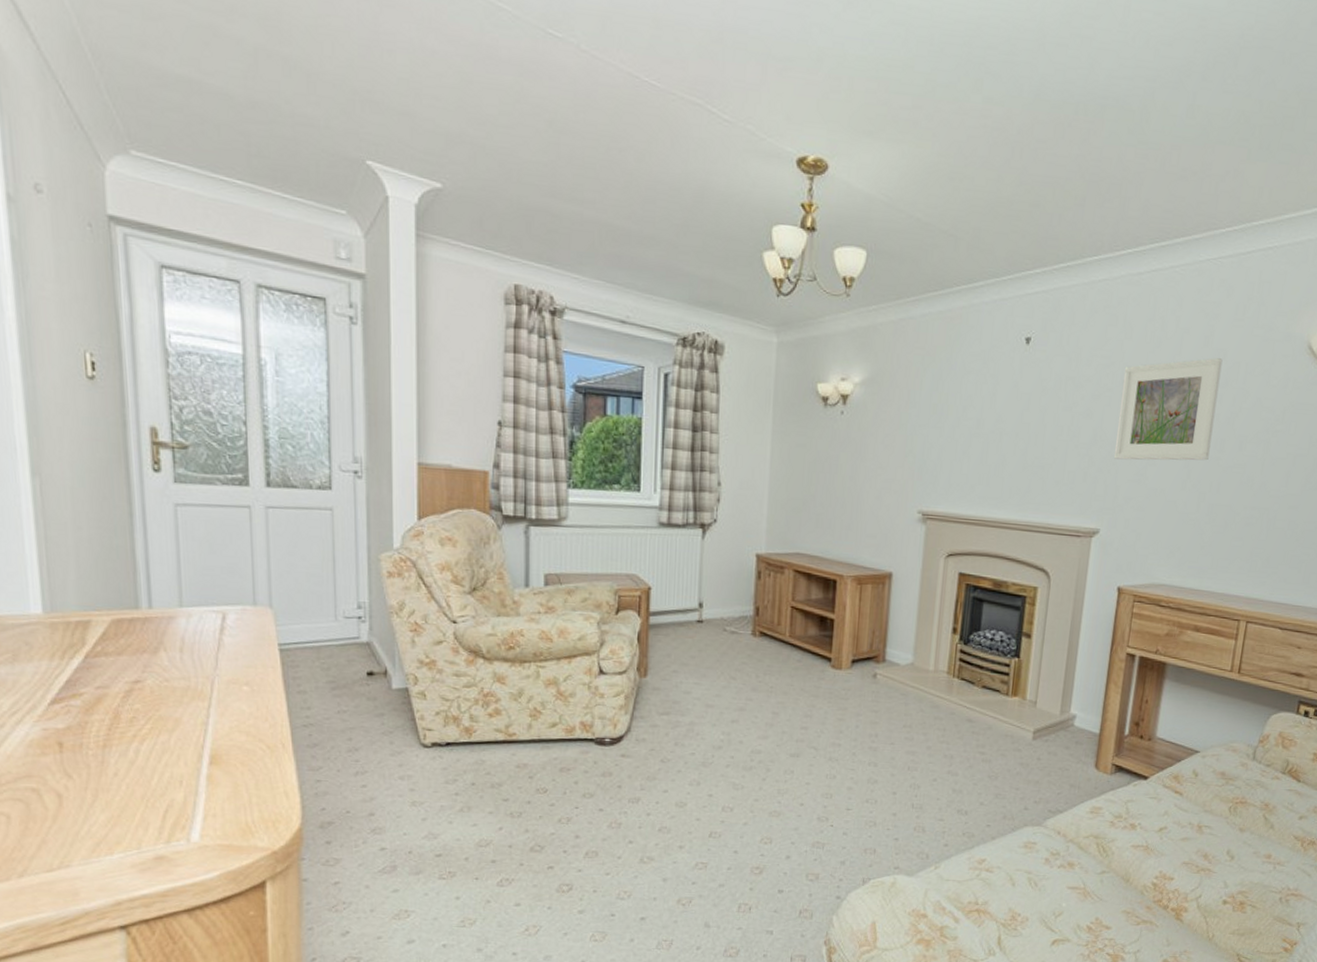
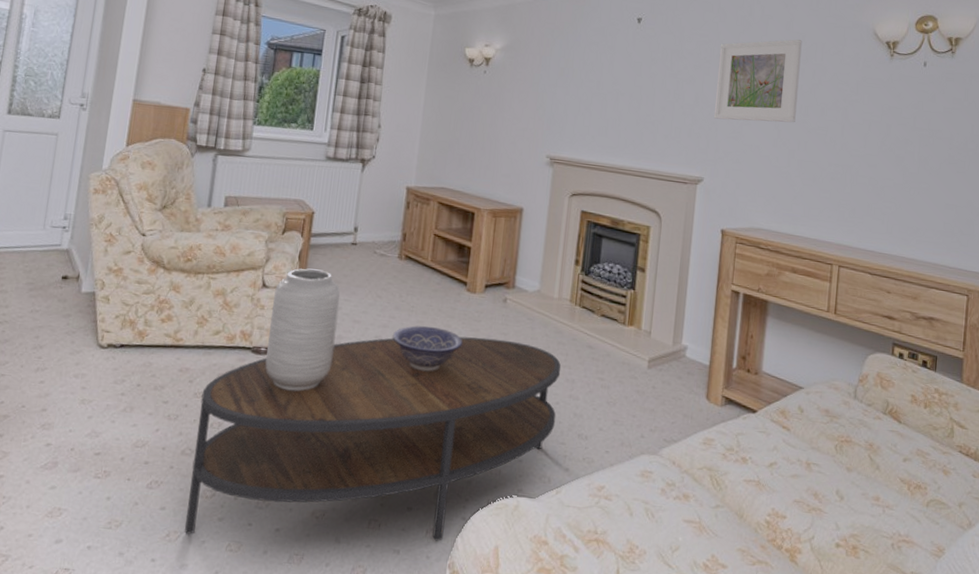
coffee table: none [543,716,939,928] -> present [185,336,562,541]
vase: none [611,651,689,782] -> present [265,268,340,392]
decorative bowl: none [750,707,829,755] -> present [392,326,463,372]

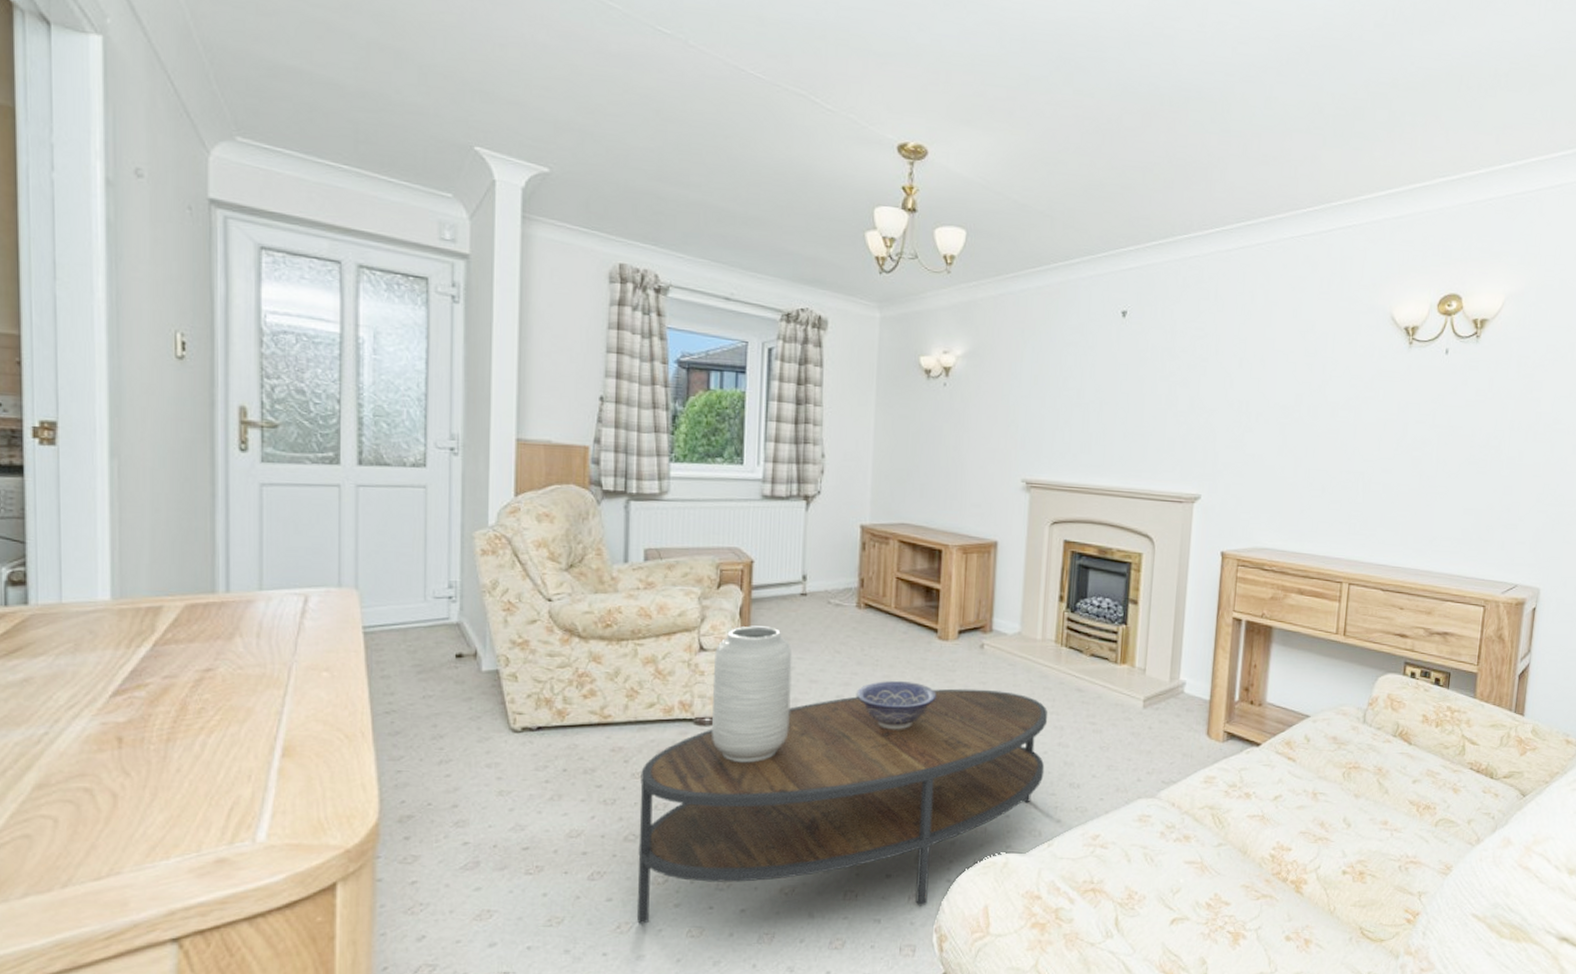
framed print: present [713,39,802,123] -> none [1211,329,1311,427]

